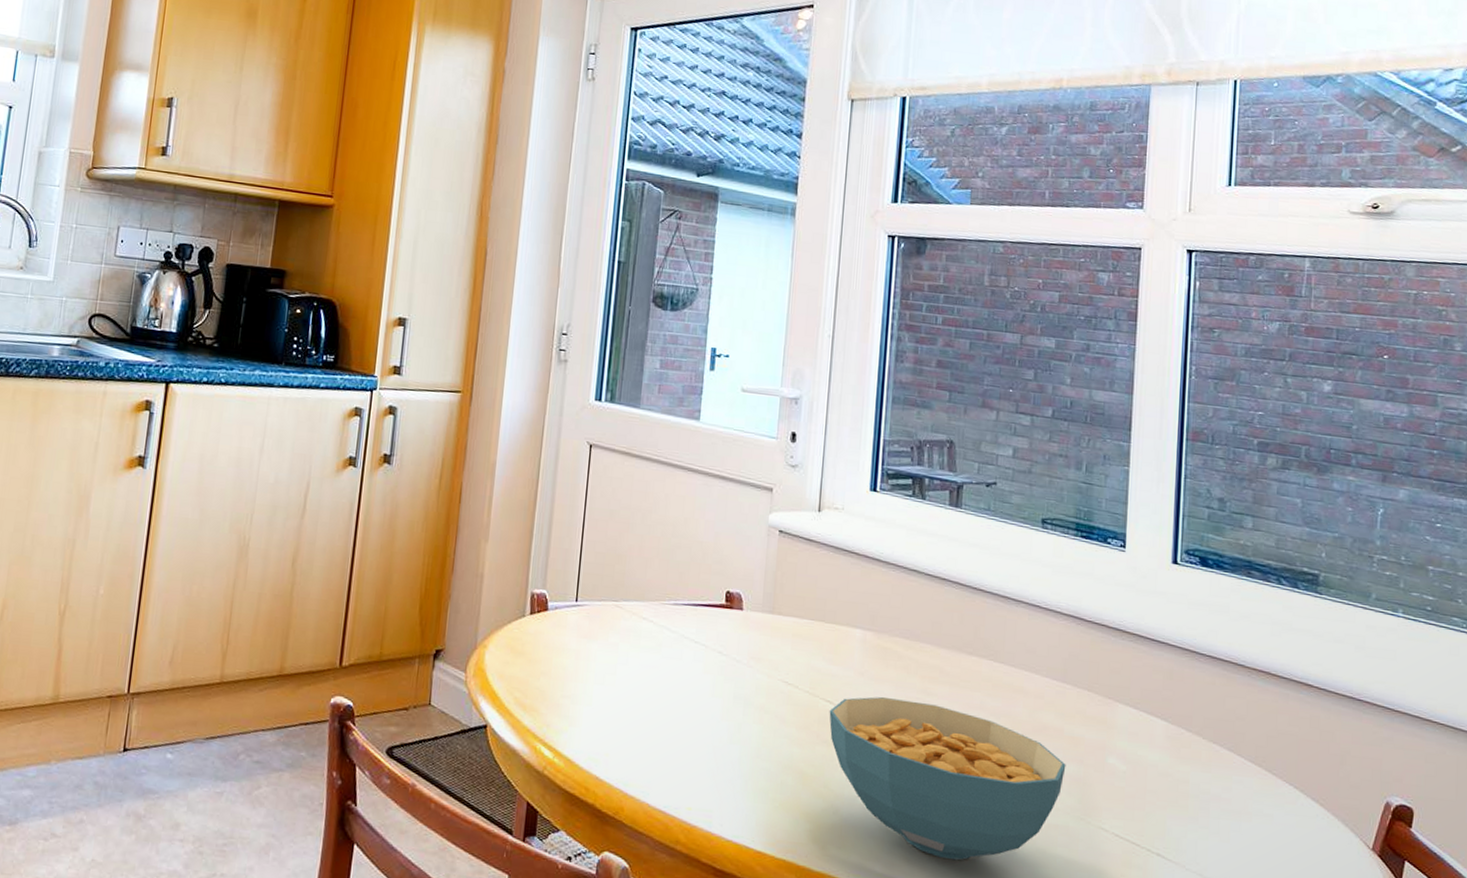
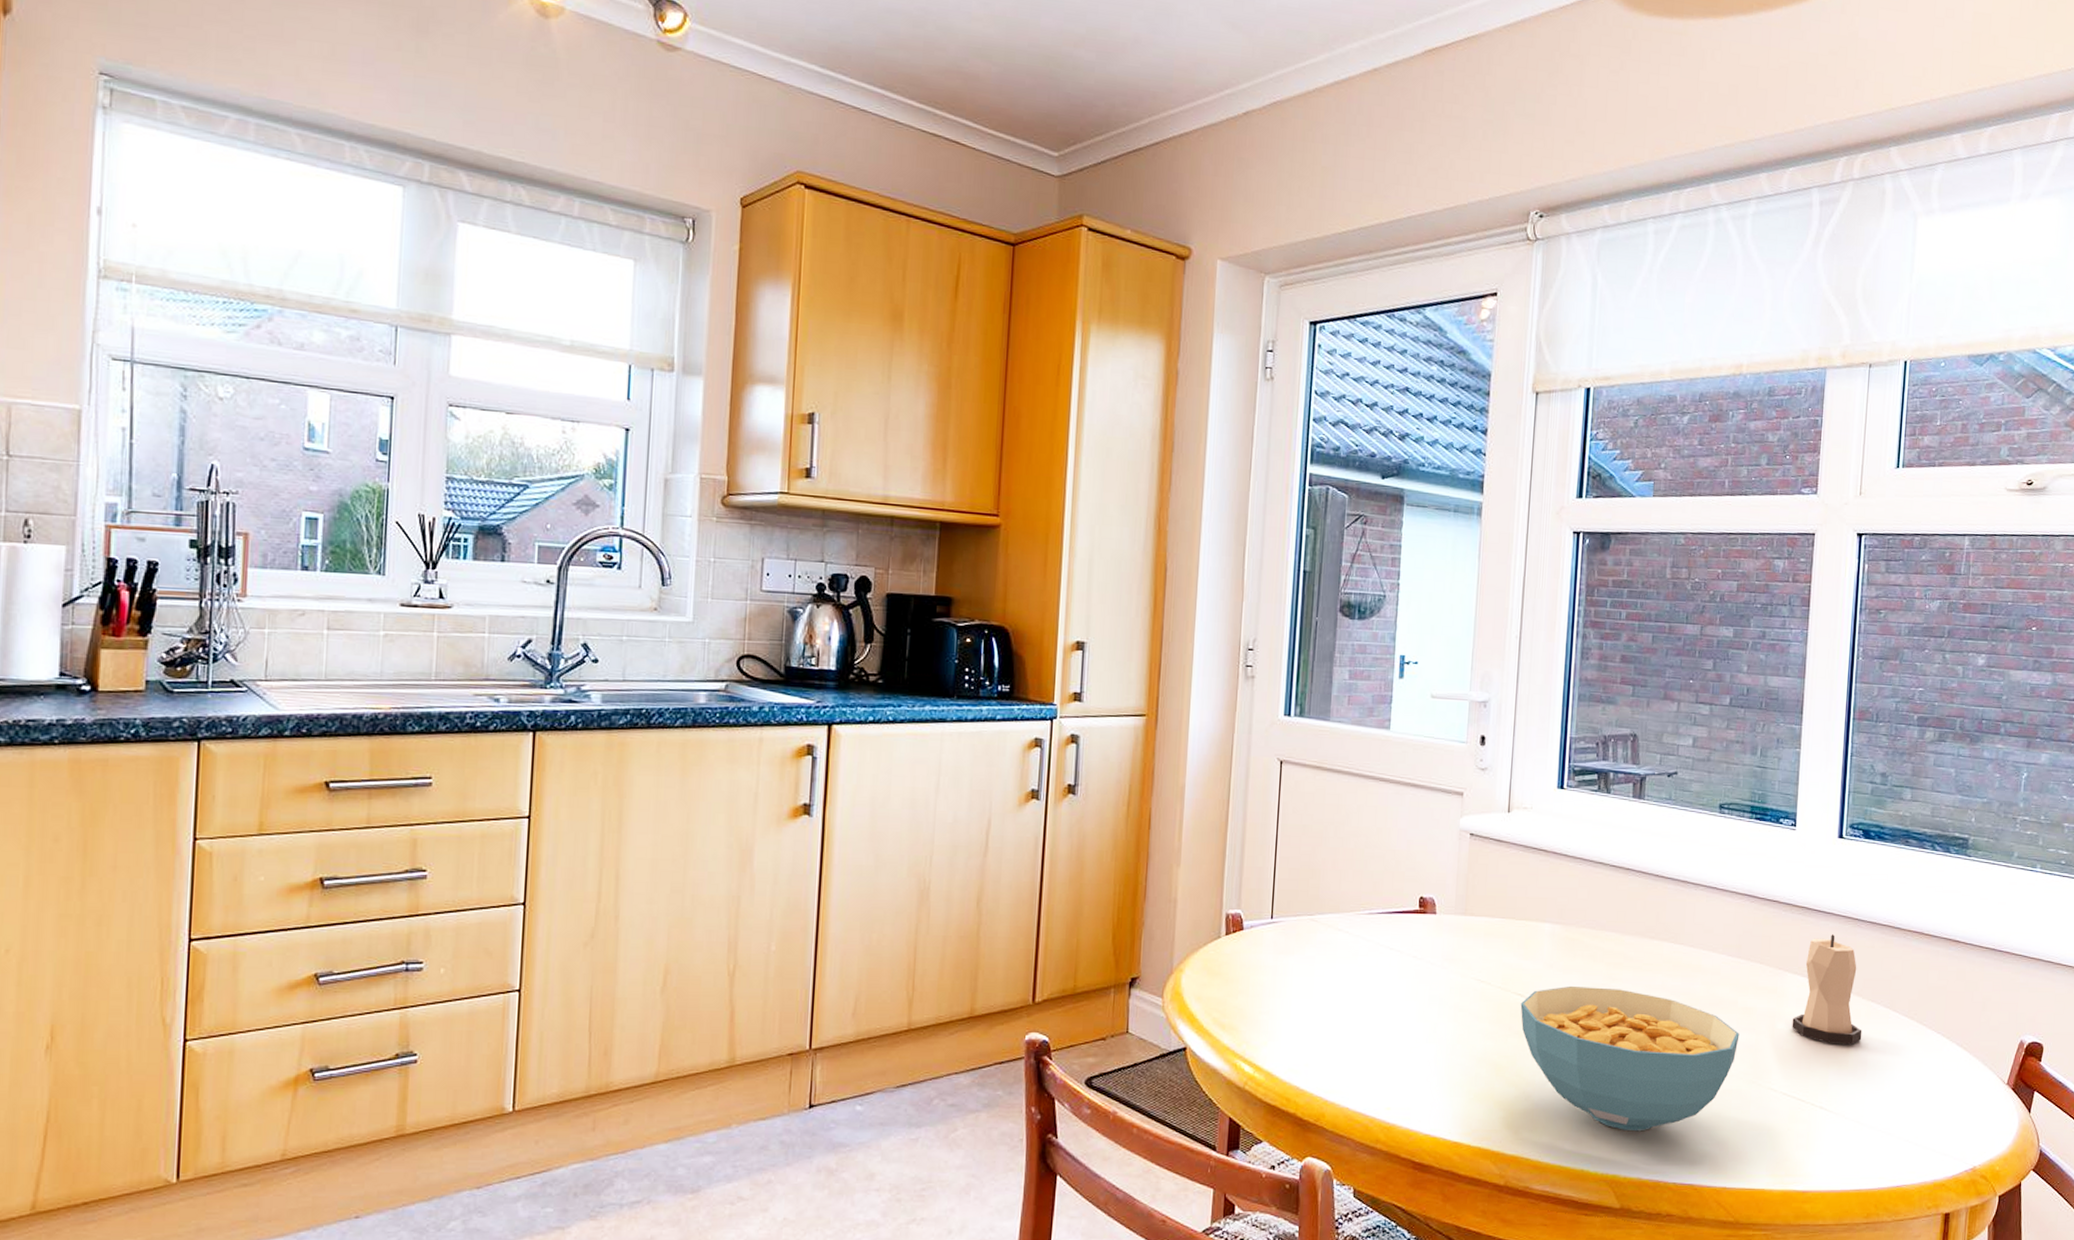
candle: none [1124,665,1203,789] -> present [1792,933,1862,1045]

